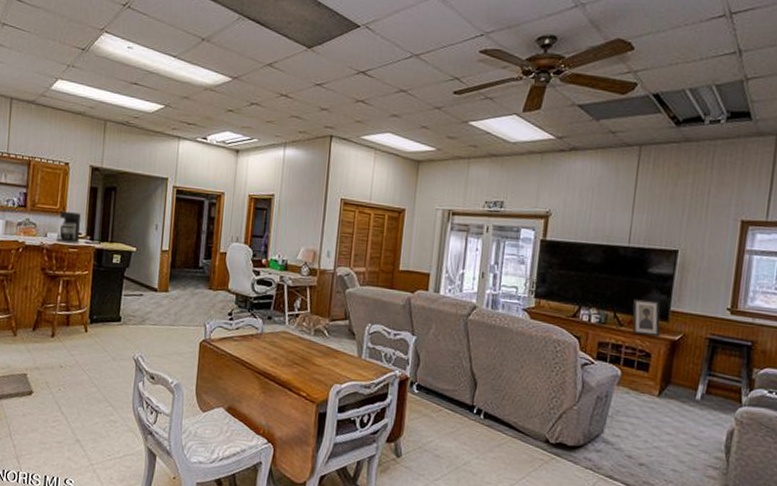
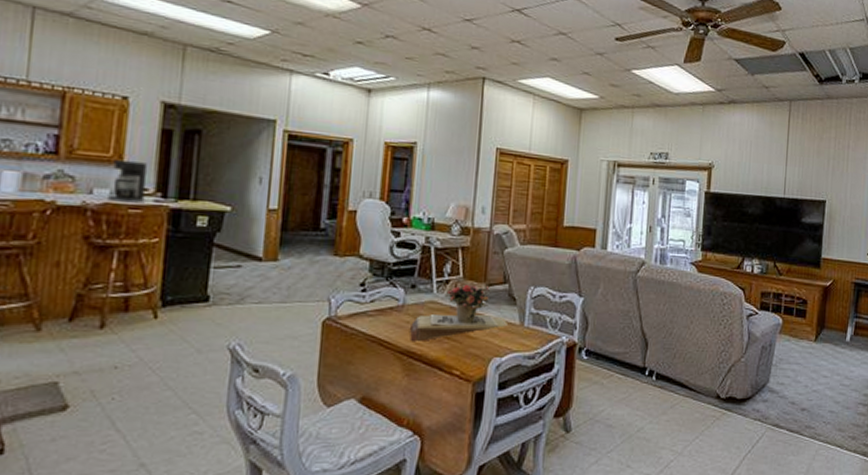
flower arrangement: none [265,318,347,365] -> present [409,284,507,342]
picture frame: present [632,299,661,337] -> none [790,248,814,284]

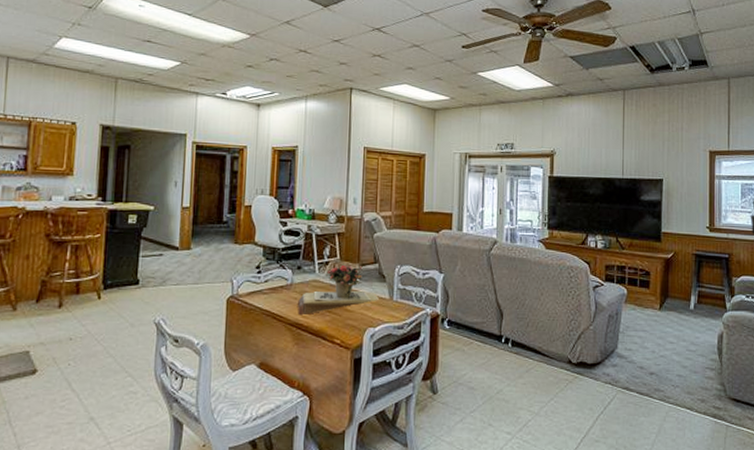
coffee maker: present [108,160,148,203] -> none [62,173,91,206]

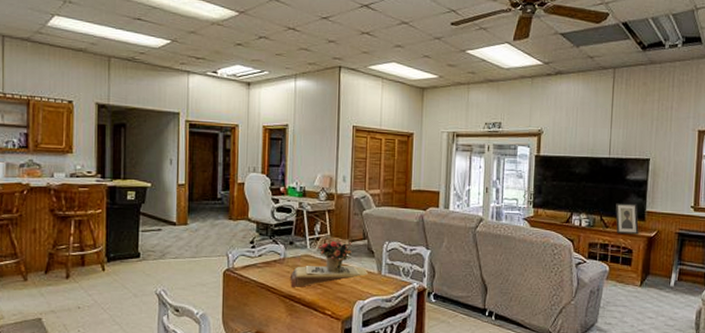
picture frame: none [631,224,655,256] -> present [615,203,639,235]

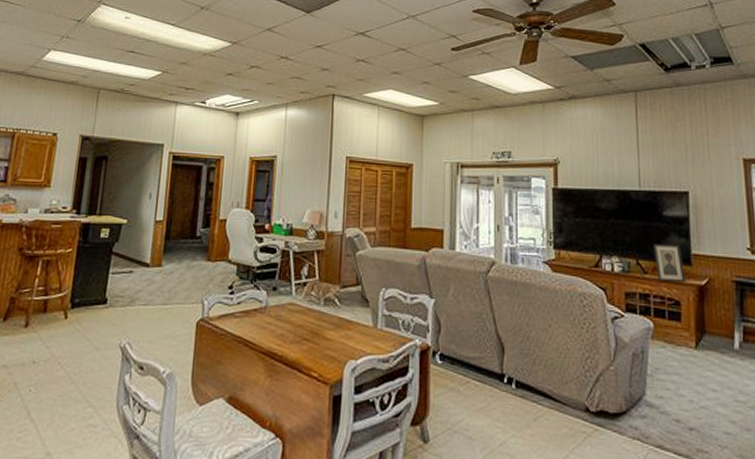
flower arrangement: present [289,240,368,288] -> none [271,286,361,343]

